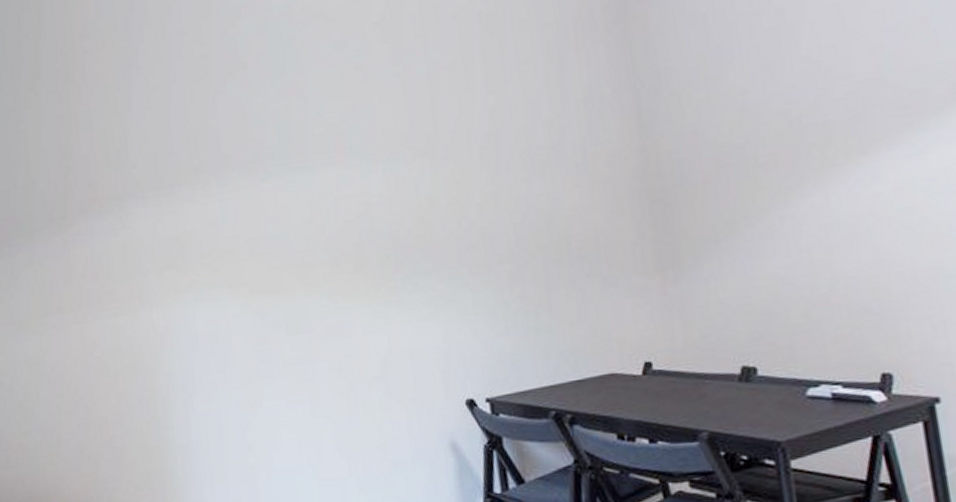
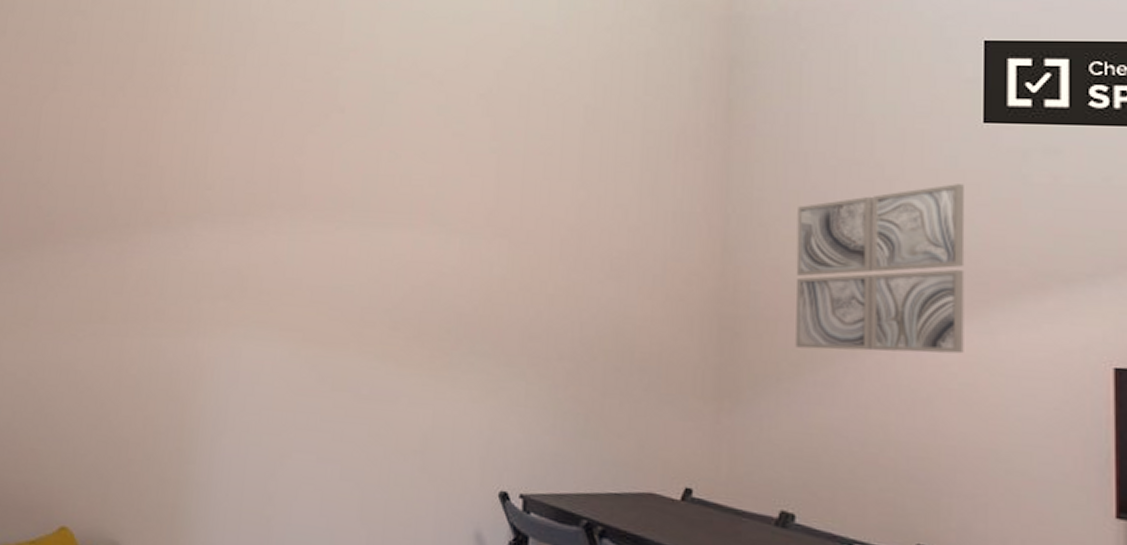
wall art: none [705,13,896,206] -> present [795,184,965,354]

